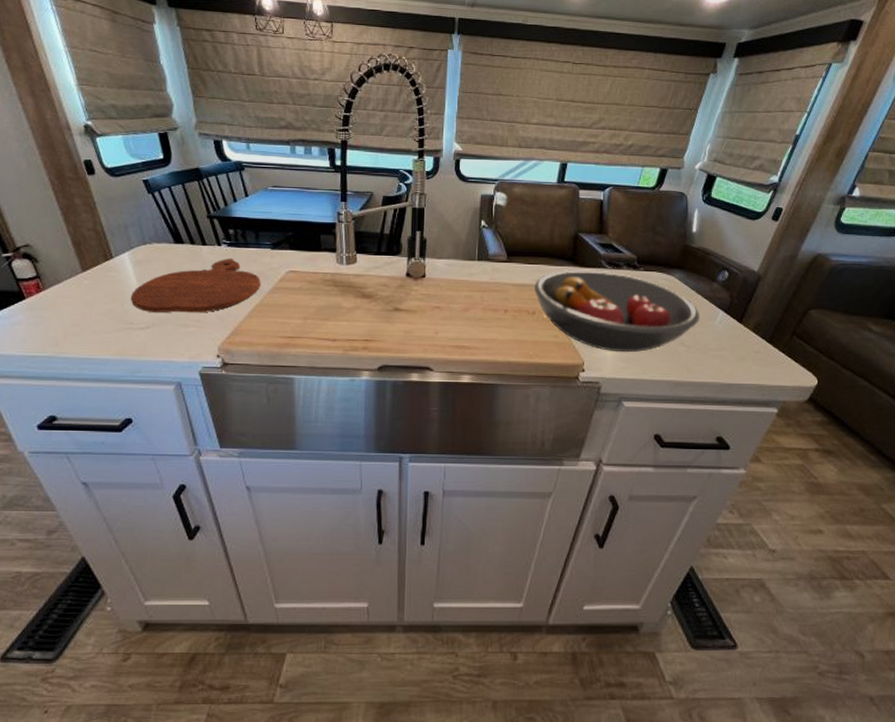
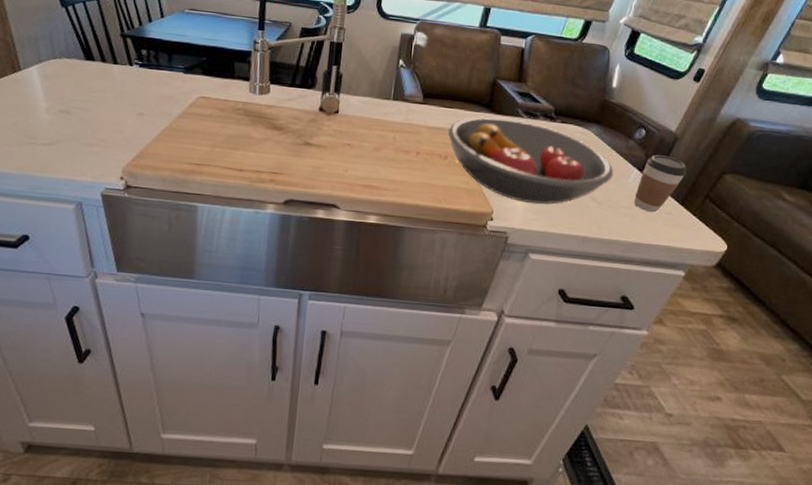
cutting board: present [130,258,261,313] -> none [36,79,171,133]
coffee cup: none [722,295,772,353] -> present [634,155,687,213]

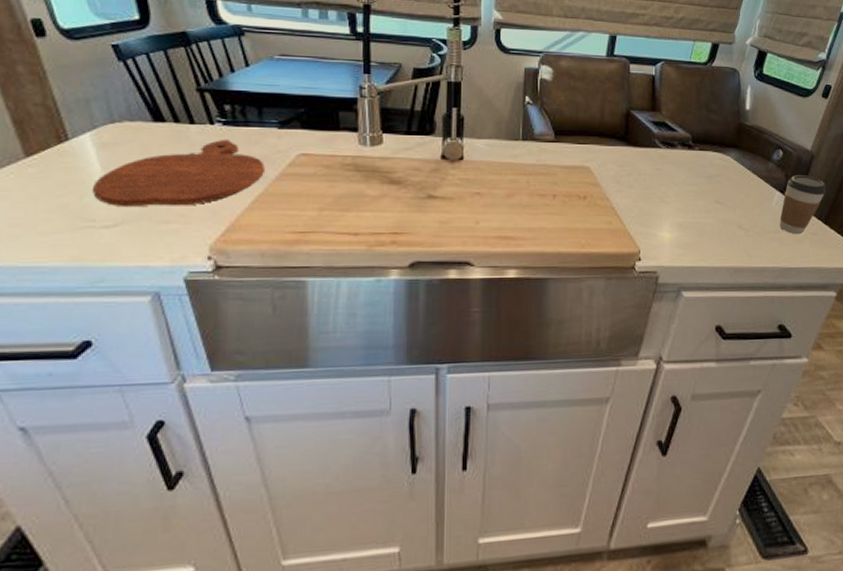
cutting board: none [36,79,171,133] -> present [91,138,265,206]
fruit bowl: present [448,116,614,205] -> none [585,149,757,239]

